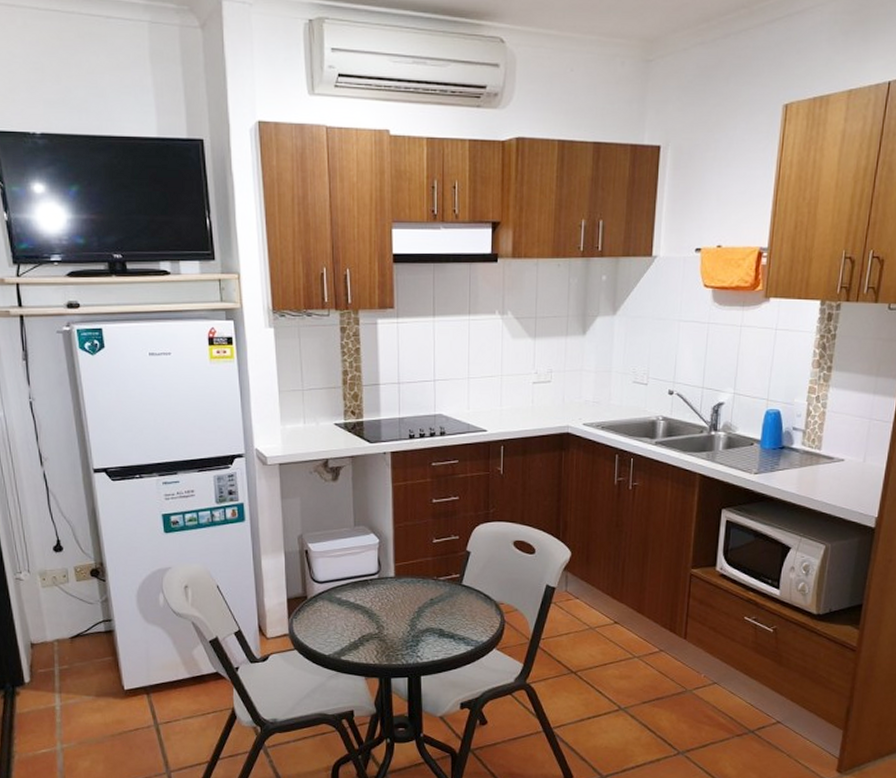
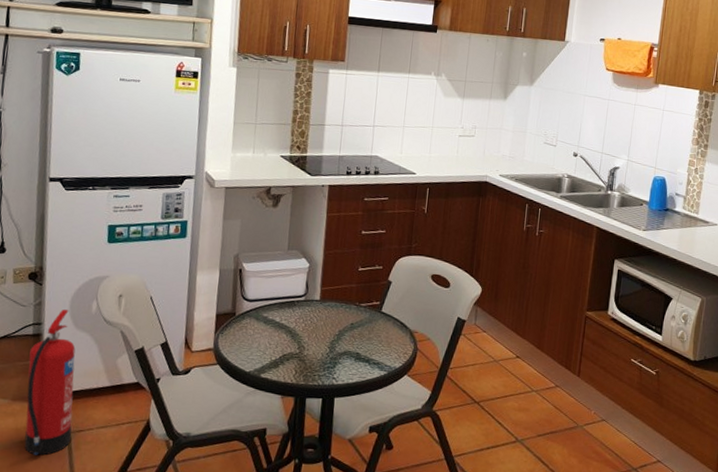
fire extinguisher: none [105,605,160,747] -> present [24,309,76,456]

